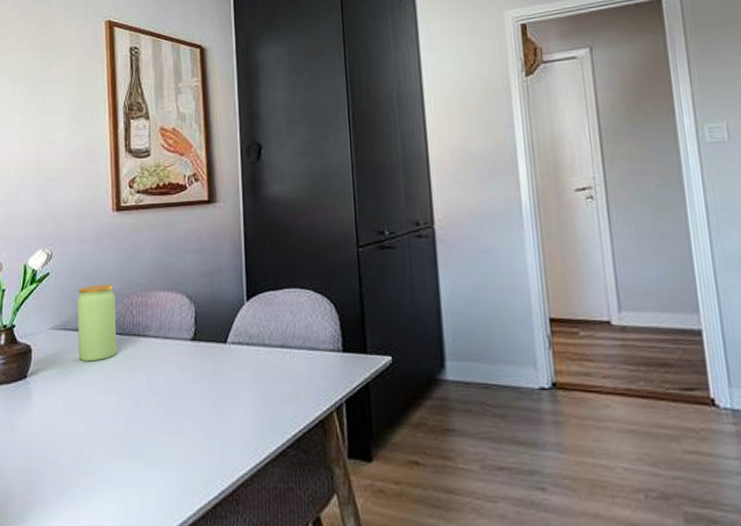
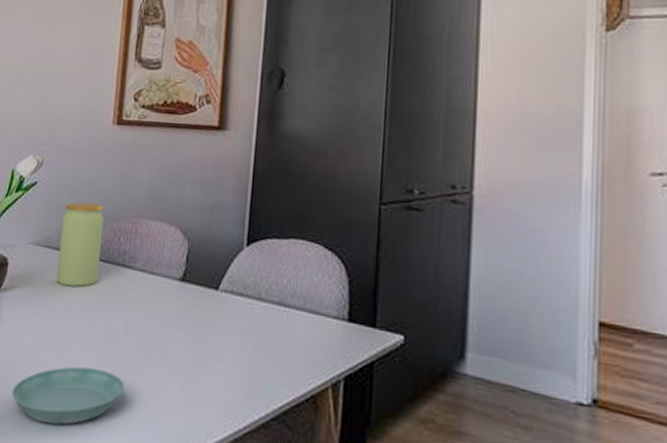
saucer: none [50,430,153,487] -> present [11,366,125,425]

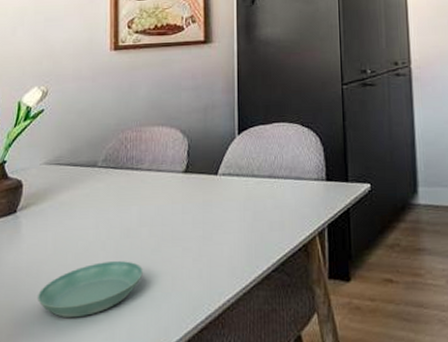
jar: present [56,202,104,287] -> none [71,119,110,196]

